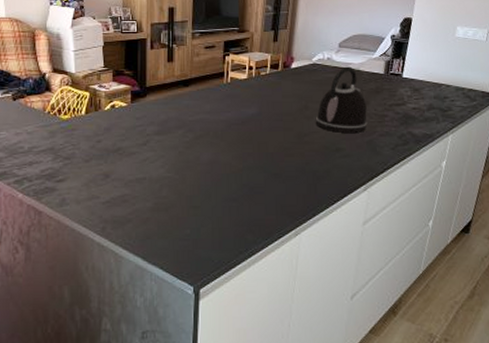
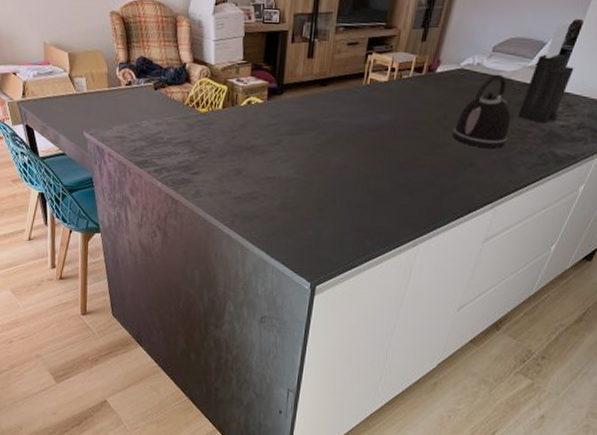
knife block: none [372,20,413,107] -> present [518,22,574,124]

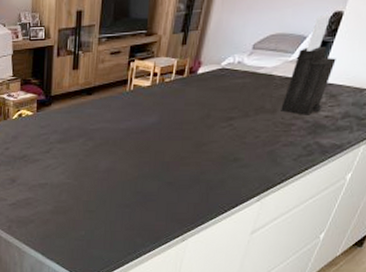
kettle: present [453,74,511,148] -> none [217,70,274,142]

